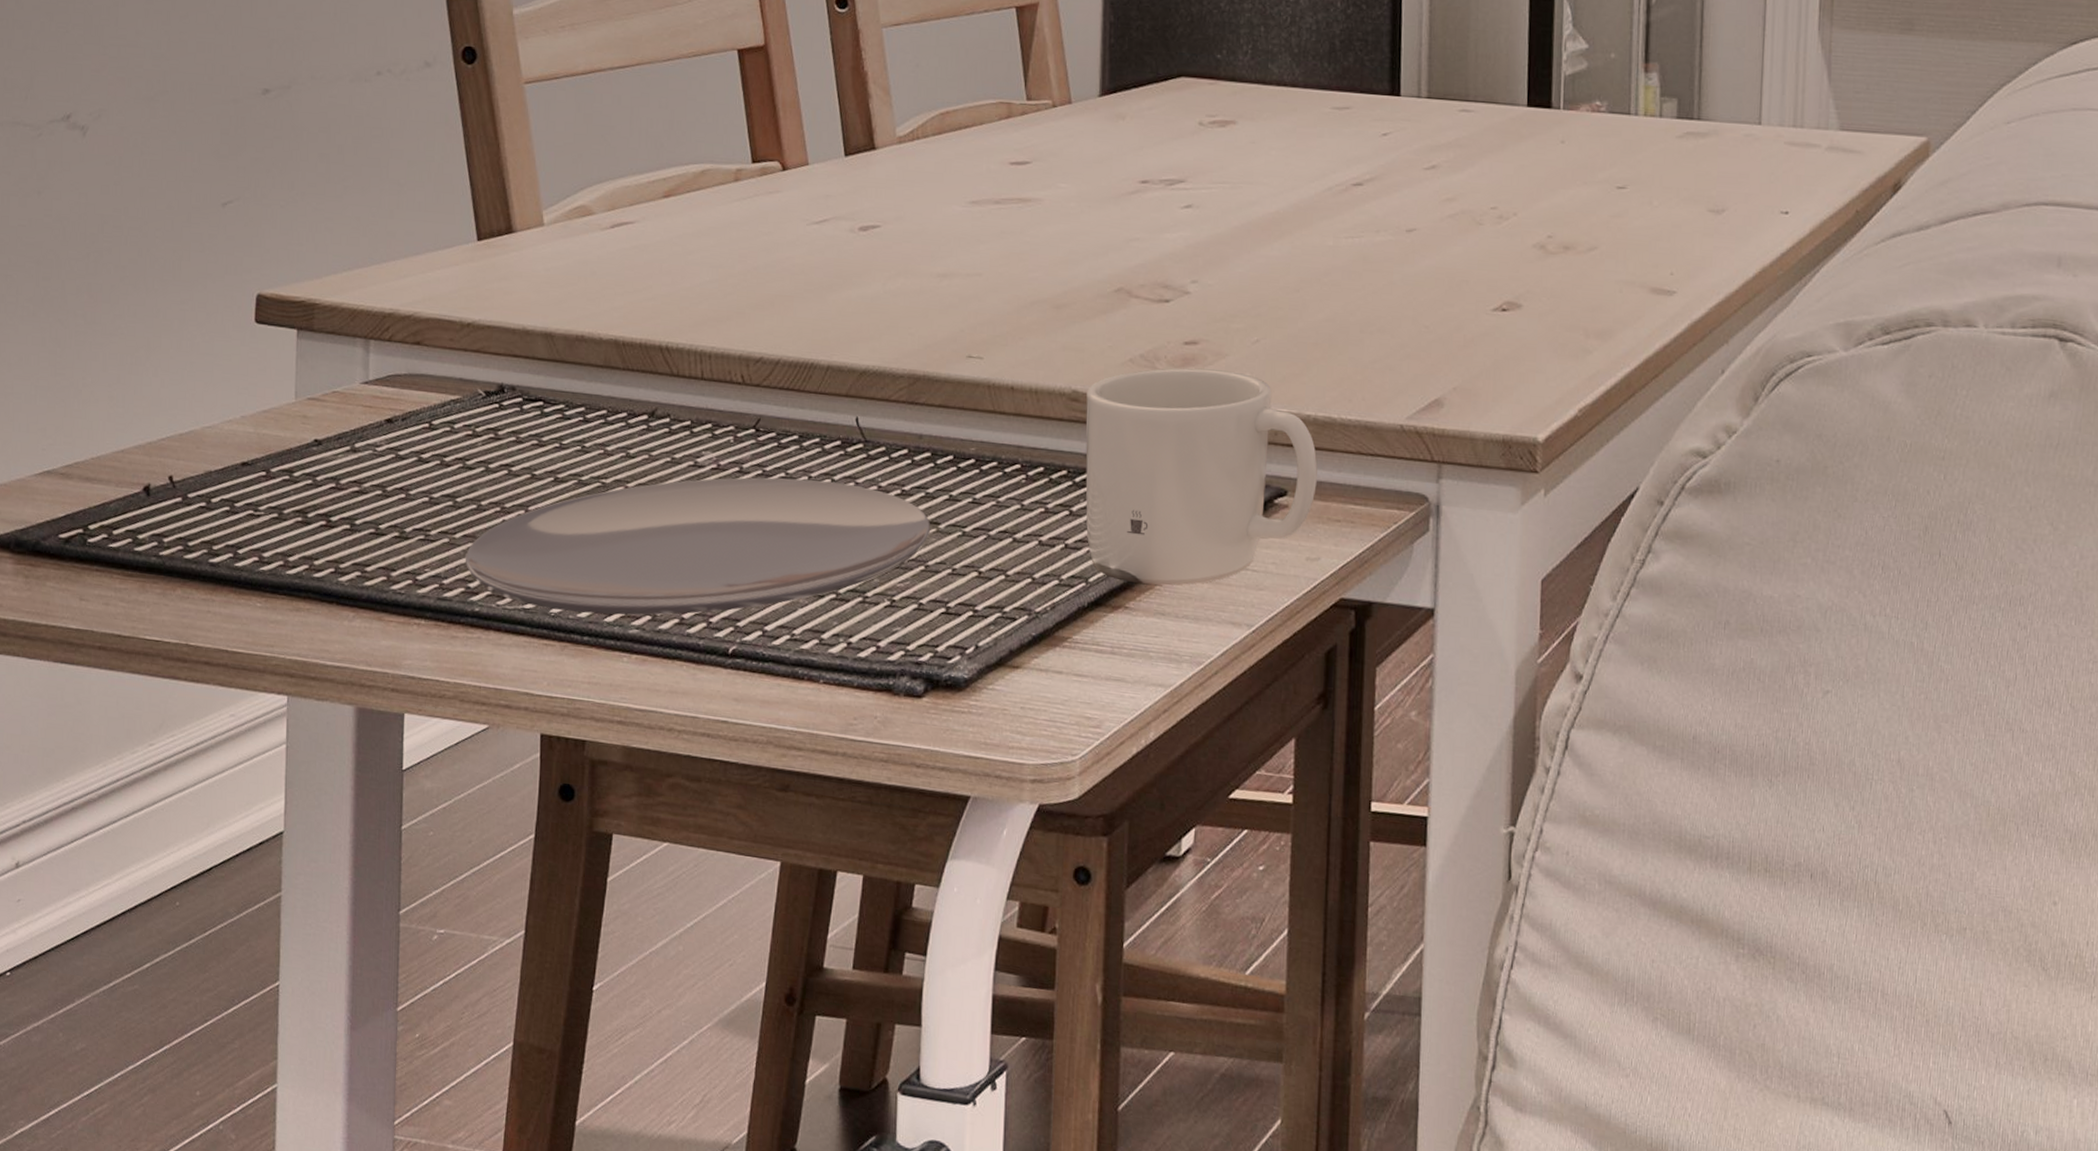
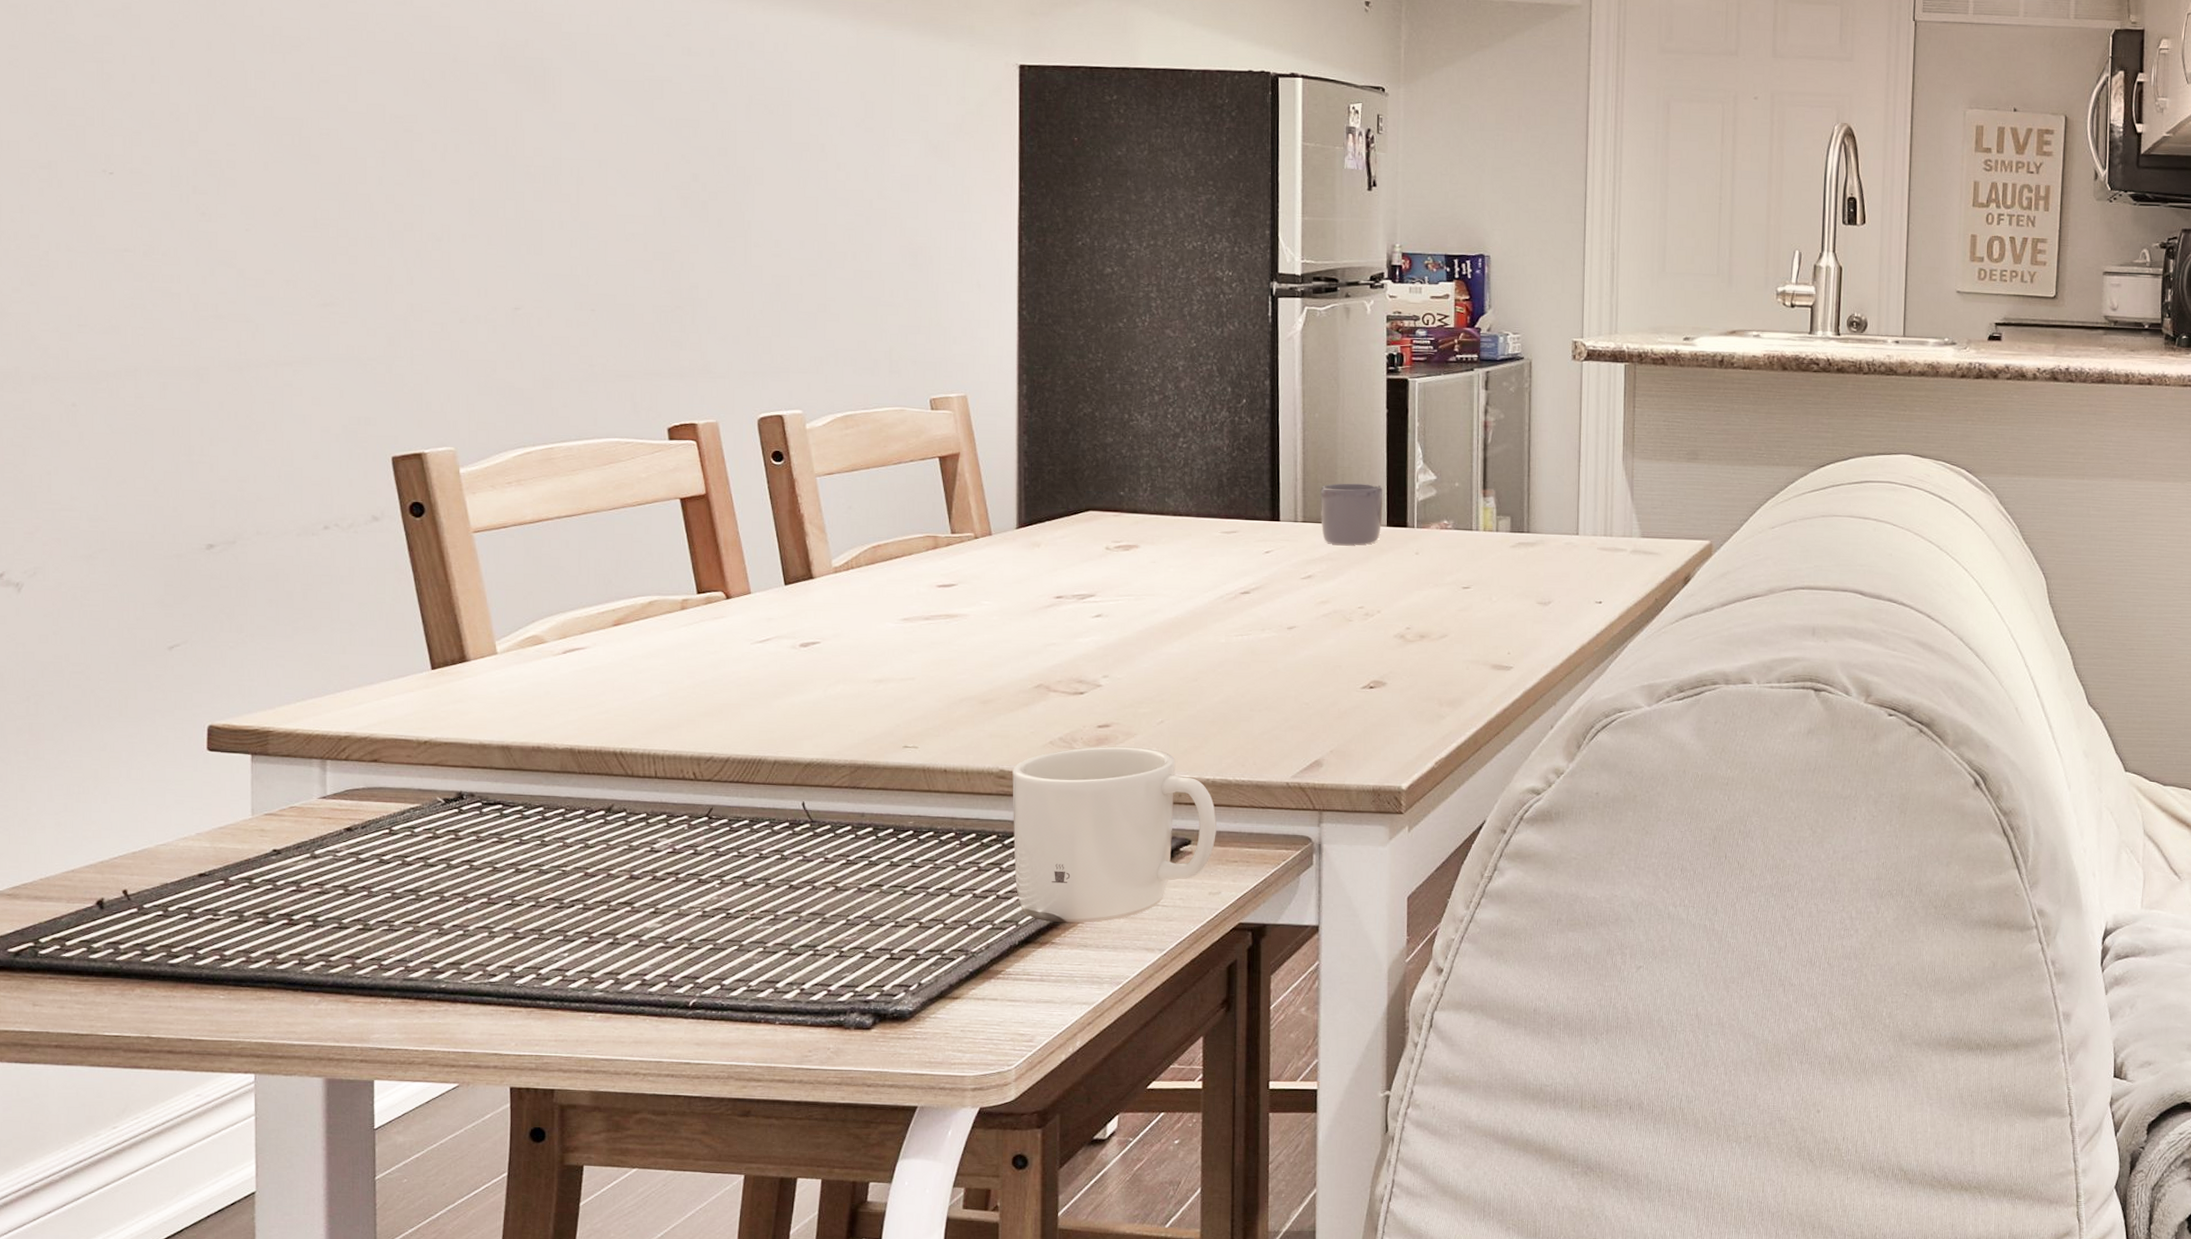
plate: present [465,477,931,615] -> none [429,856,875,982]
cup: none [1448,50,1524,130] -> present [1320,483,1383,545]

